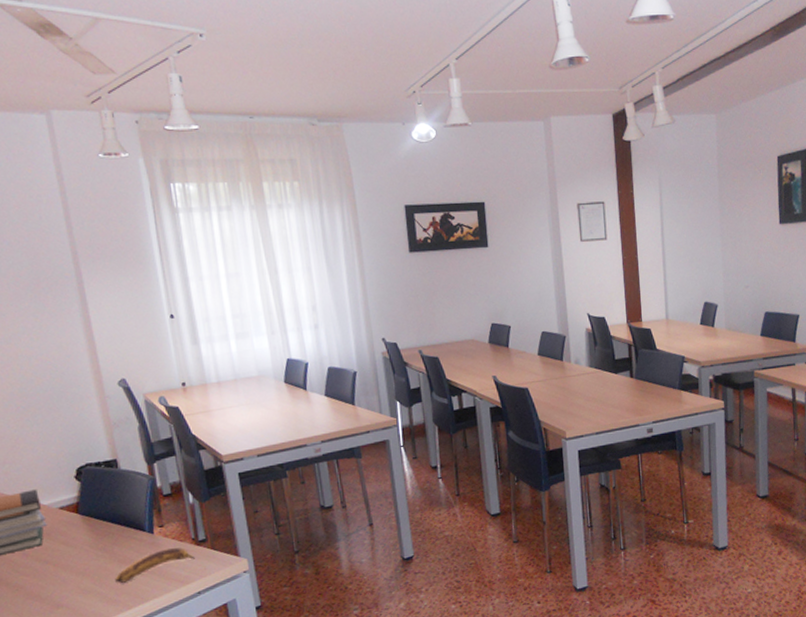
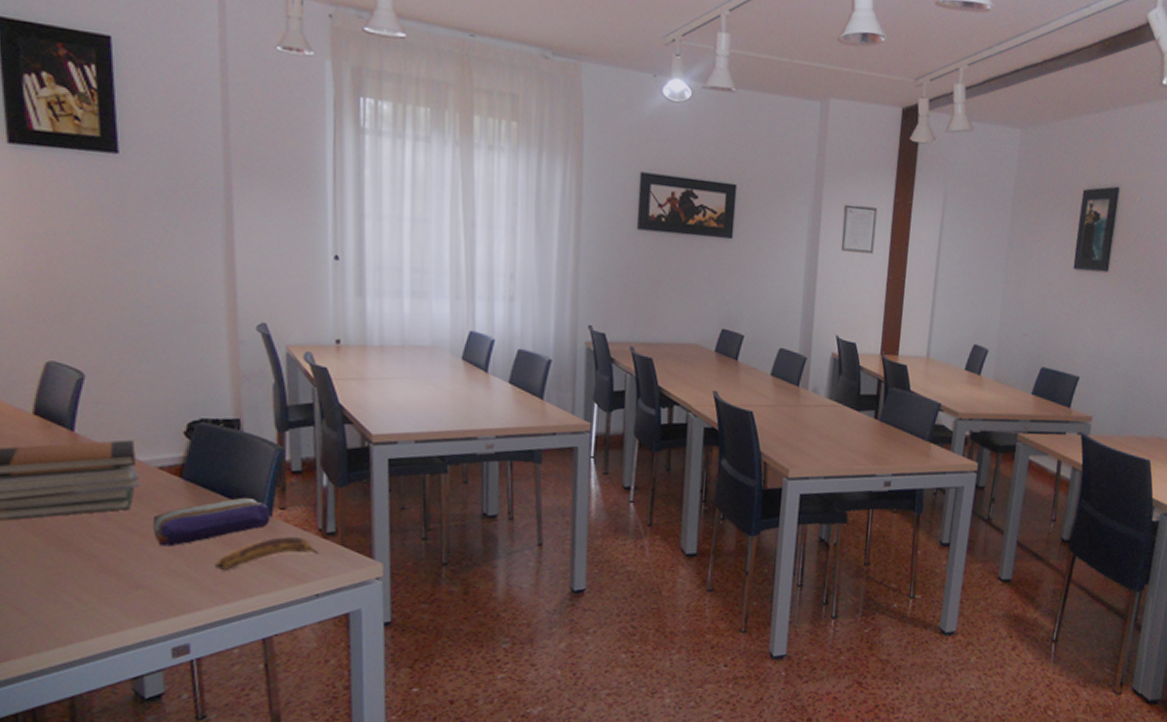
pencil case: none [61,521,153,571] -> present [152,497,271,547]

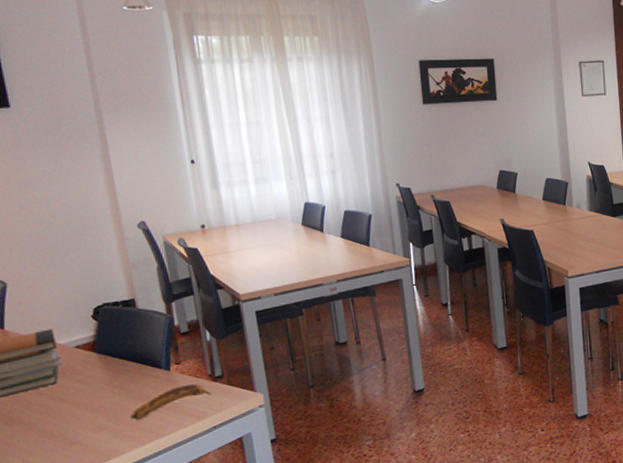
pencil case: present [152,497,271,547] -> none [76,358,170,409]

